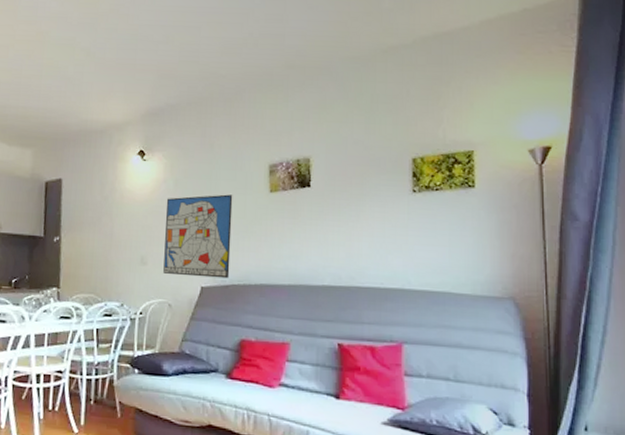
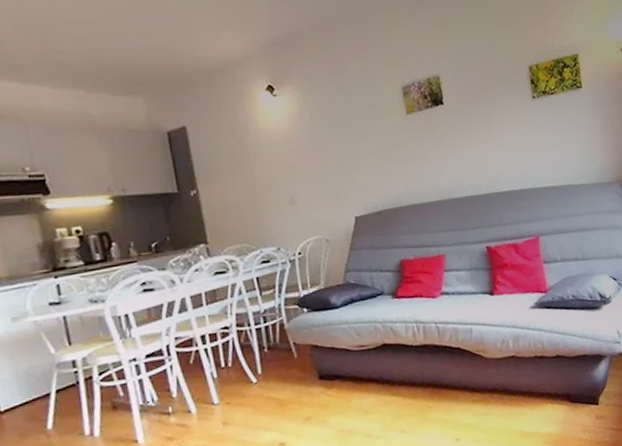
wall art: present [163,194,233,279] -> none [305,121,381,210]

